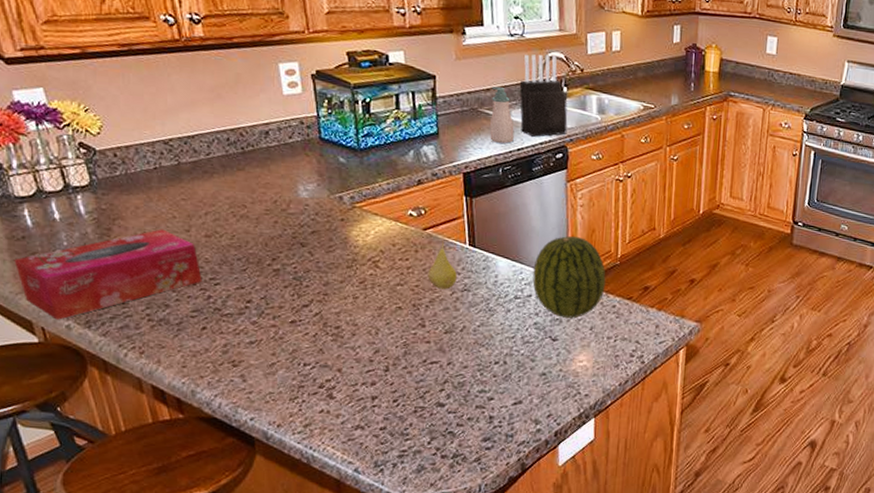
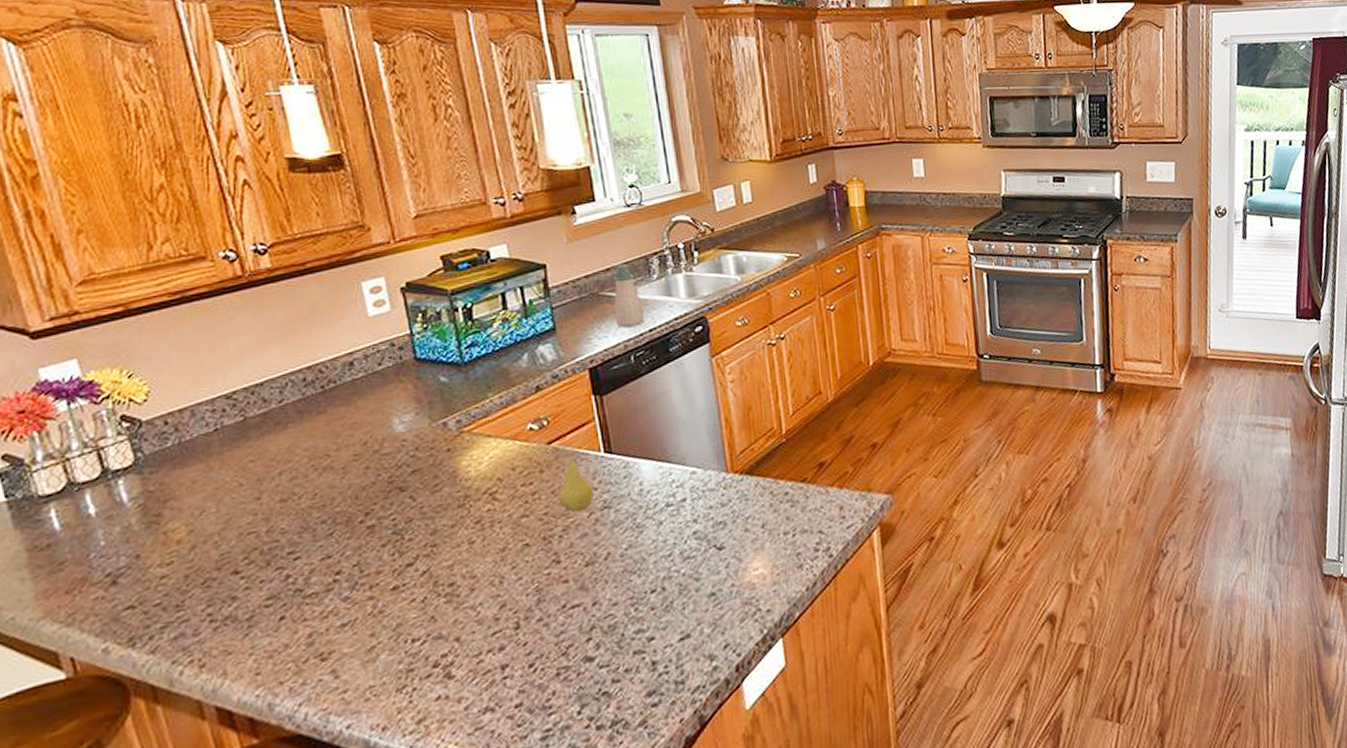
tissue box: present [14,229,202,320] -> none [35,502,278,644]
knife block: present [519,54,568,137] -> none [643,218,704,313]
fruit: present [532,236,606,318] -> none [684,418,773,519]

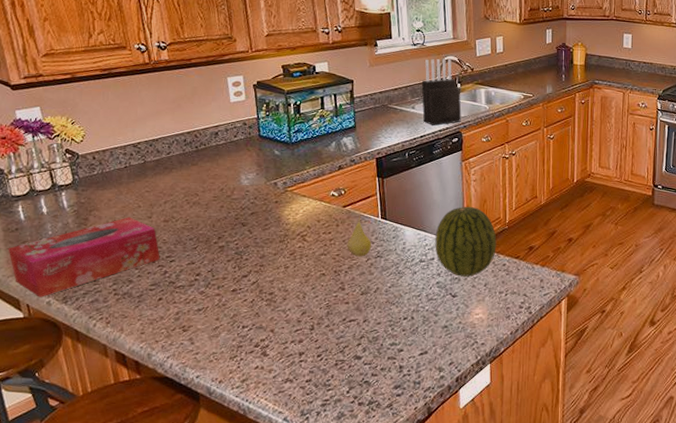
tissue box: none [35,502,278,644] -> present [8,217,160,297]
soap bottle: present [612,264,644,327] -> none [398,86,418,132]
knife block: none [643,218,704,313] -> present [421,58,461,126]
fruit: none [684,418,773,519] -> present [435,206,497,277]

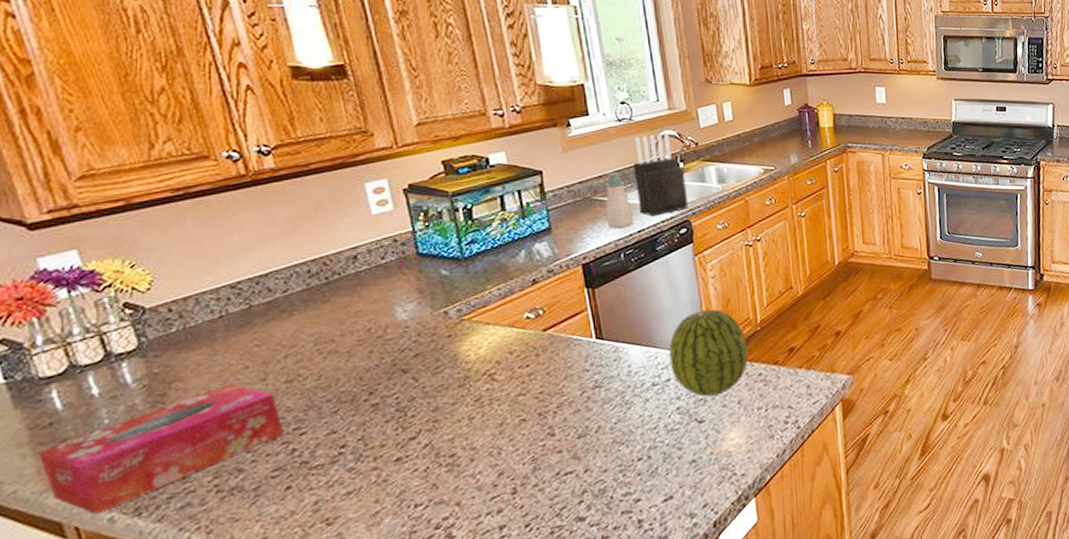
fruit: present [347,214,371,257] -> none [552,337,586,391]
soap bottle: none [398,86,418,132] -> present [604,172,633,228]

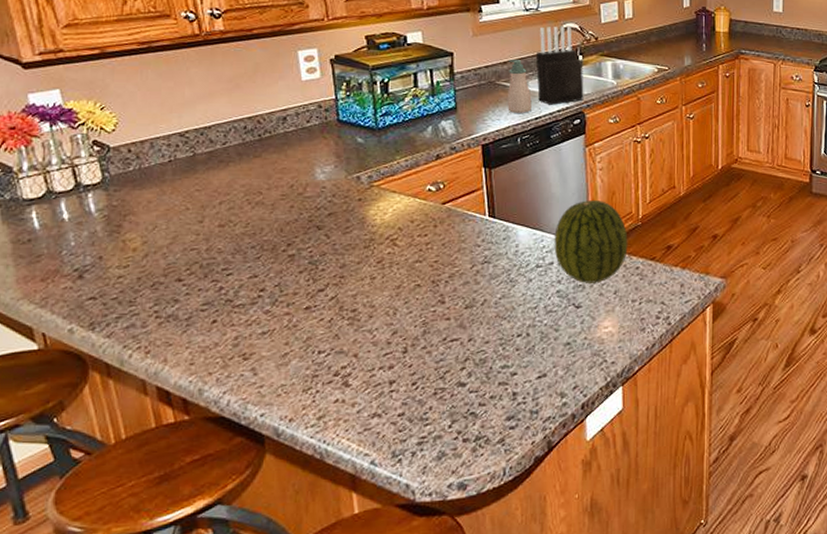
tissue box: present [37,383,284,515] -> none [17,222,214,324]

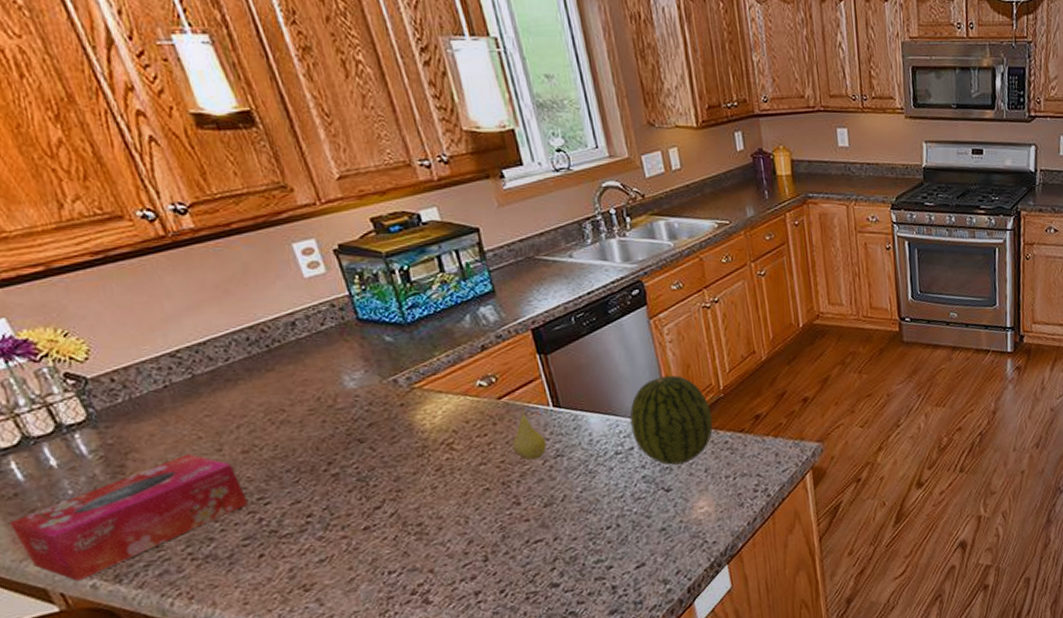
tissue box: none [17,222,214,324] -> present [9,453,249,582]
fruit: none [447,212,477,263] -> present [512,406,547,461]
soap bottle: present [508,59,532,113] -> none [546,229,581,290]
knife block: present [535,25,584,105] -> none [575,183,639,277]

